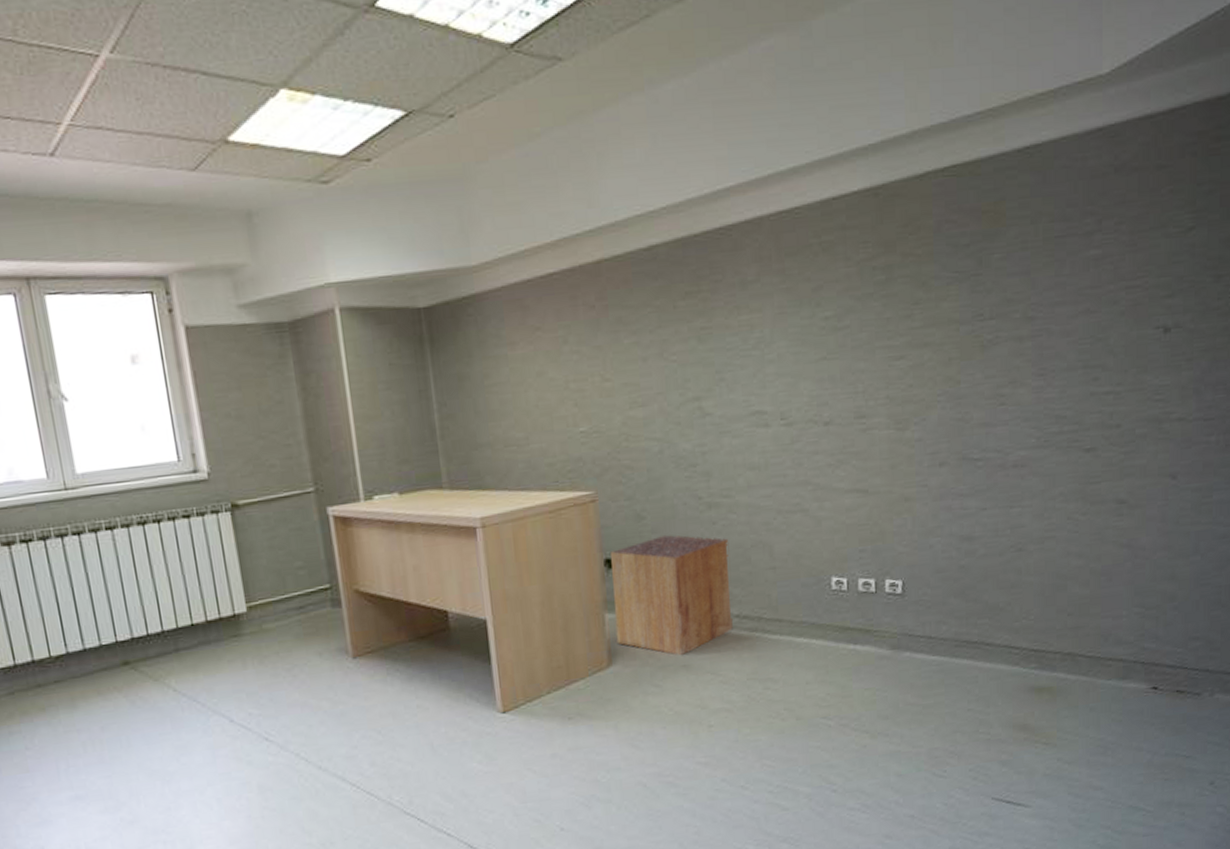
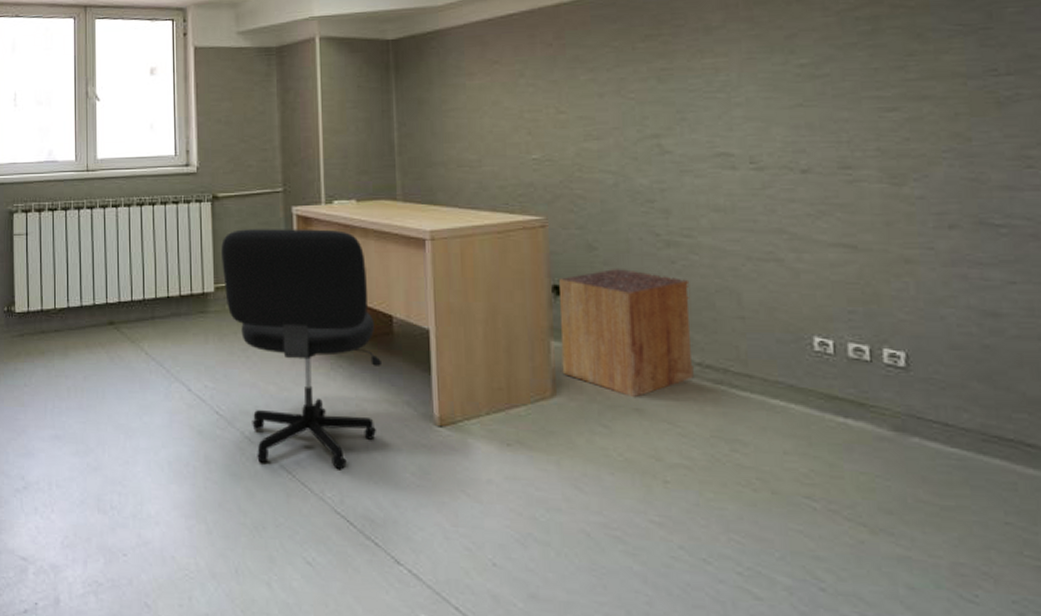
office chair: none [249,527,440,781] -> present [221,229,381,470]

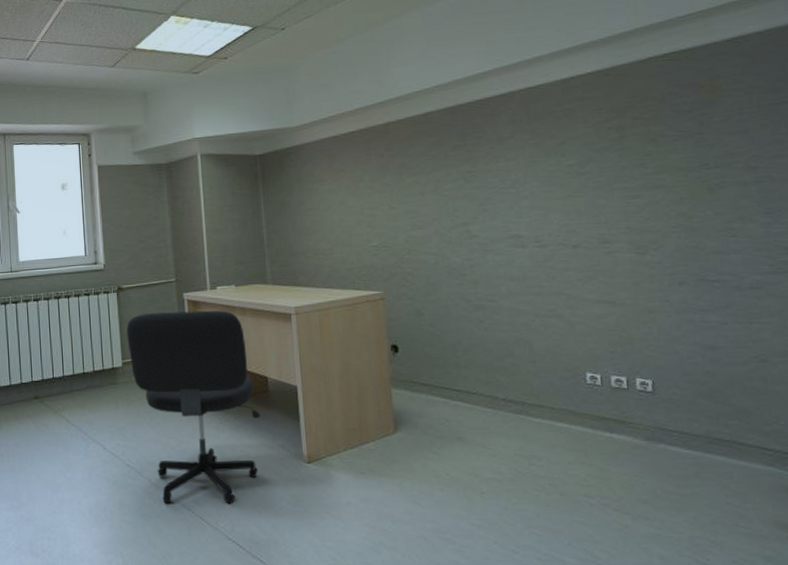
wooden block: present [559,269,694,398] -> none [396,329,500,430]

